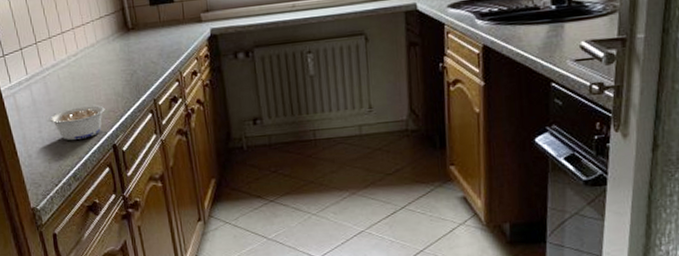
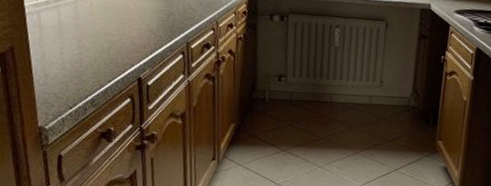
legume: present [48,105,105,140] -> none [72,35,136,68]

